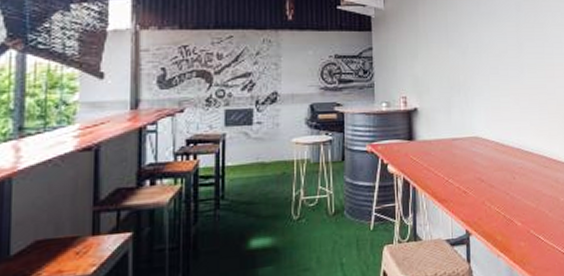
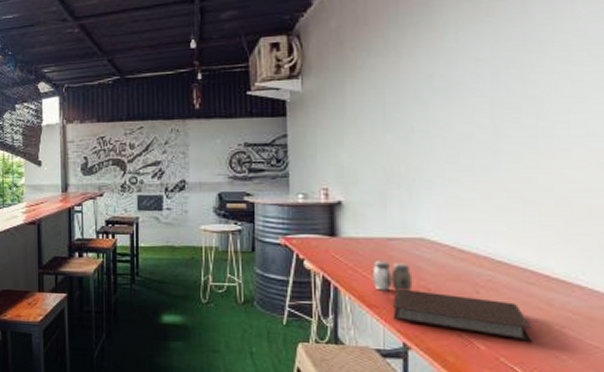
salt and pepper shaker: none [441,159,471,186] -> present [372,261,413,292]
notebook: none [458,181,548,214] -> present [393,288,531,342]

